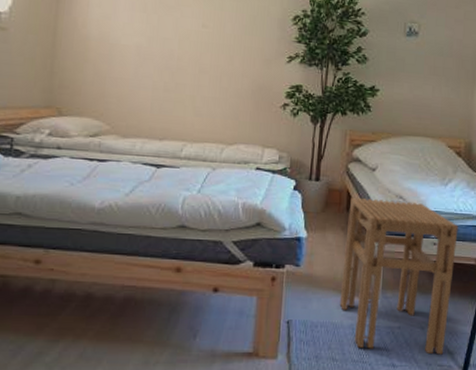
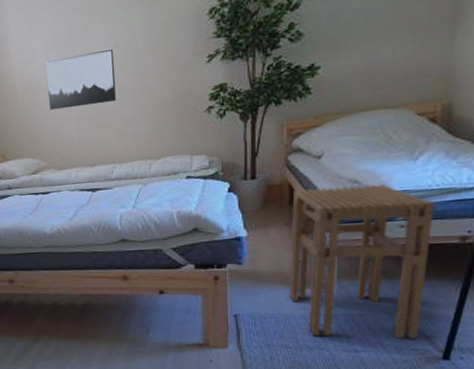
wall art: none [124,21,201,79] -> present [44,49,116,111]

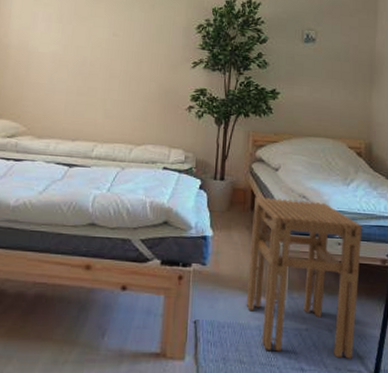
wall art: present [44,49,116,111] -> none [41,31,112,83]

